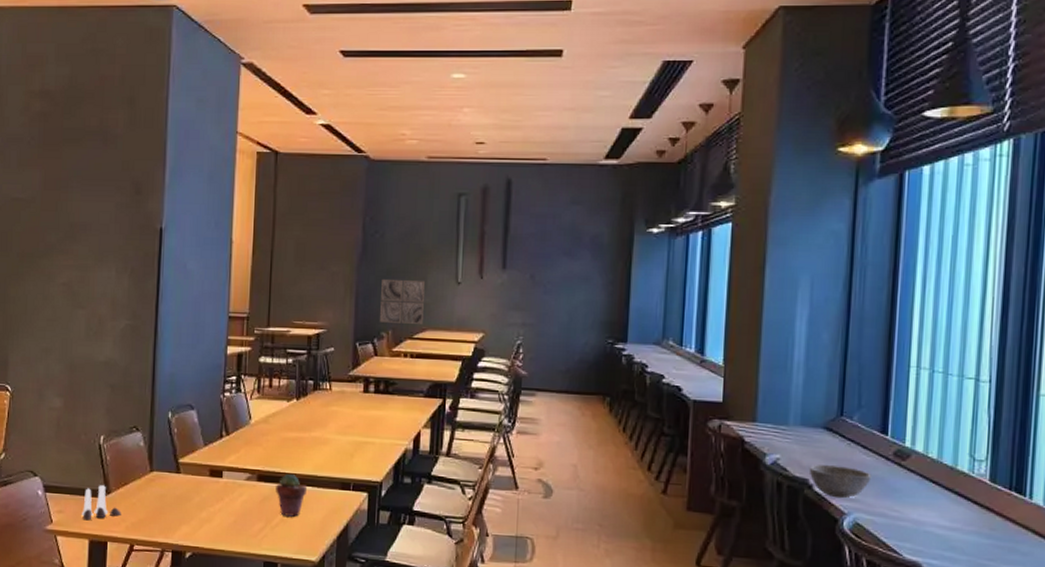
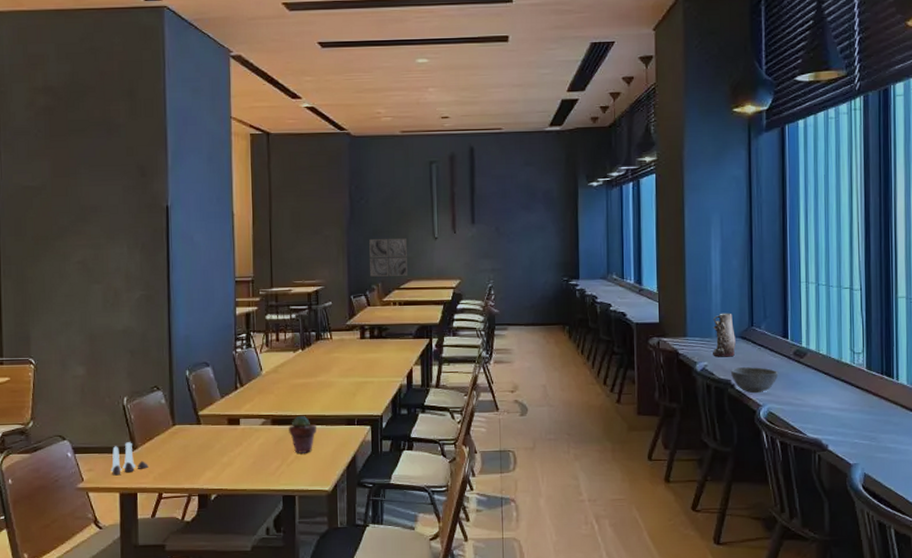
vase: none [788,396,819,451] -> present [712,313,736,357]

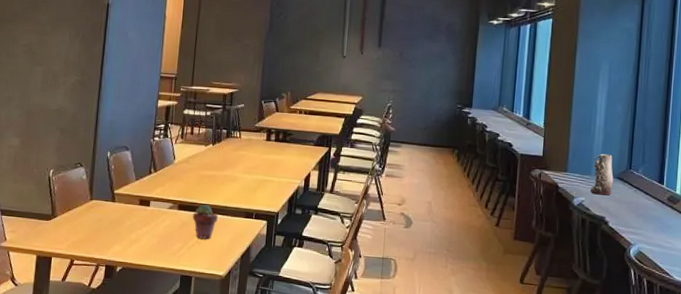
salt and pepper shaker set: present [110,442,148,476] -> none [31,210,65,239]
wall art: present [369,238,407,277] -> none [281,51,318,88]
bowl: present [730,367,779,394] -> none [605,206,652,233]

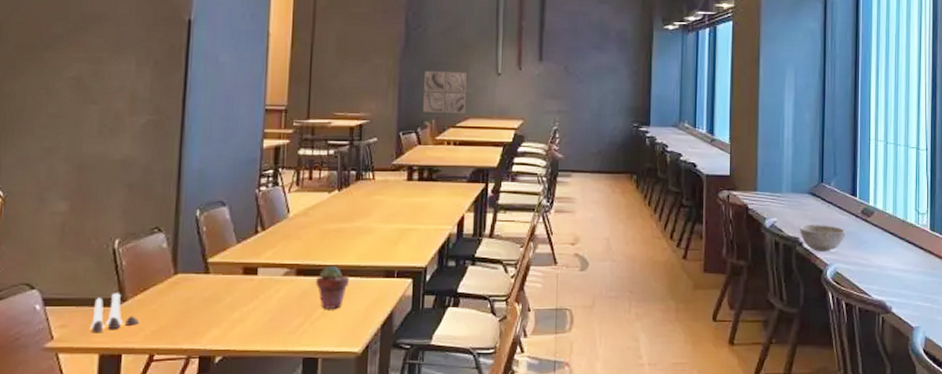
salt and pepper shaker set: none [31,210,65,239] -> present [90,293,139,333]
wall art: none [281,51,318,88] -> present [423,70,467,113]
vase: present [590,153,614,195] -> none [782,167,805,214]
bowl: none [605,206,652,233] -> present [799,225,846,252]

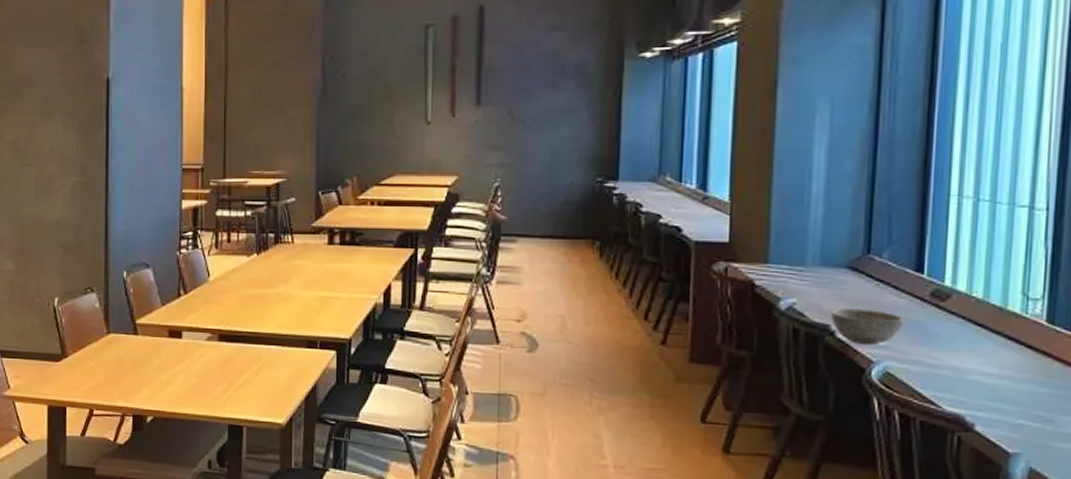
salt and pepper shaker set: present [90,293,139,333] -> none [39,349,79,386]
potted succulent: present [316,265,349,309] -> none [238,332,271,378]
wall art: present [423,70,467,113] -> none [344,121,391,169]

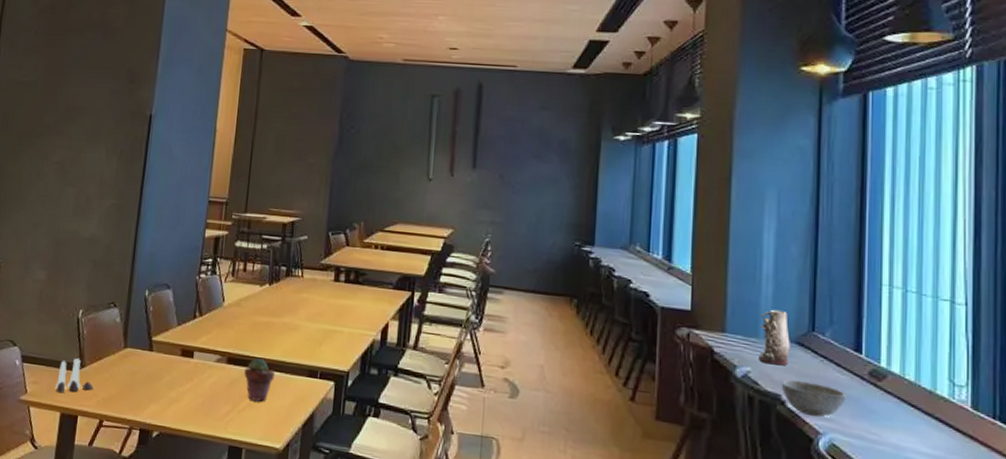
salt and pepper shaker set: none [39,349,79,386] -> present [55,358,94,393]
potted succulent: none [238,332,271,378] -> present [244,357,275,402]
vase: none [806,233,842,294] -> present [759,309,790,366]

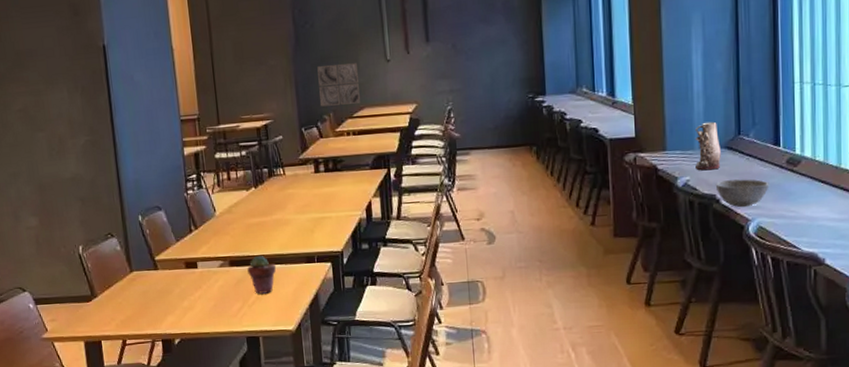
salt and pepper shaker set: present [55,358,94,393] -> none [73,291,110,325]
wall art: none [353,172,397,218] -> present [317,63,360,107]

